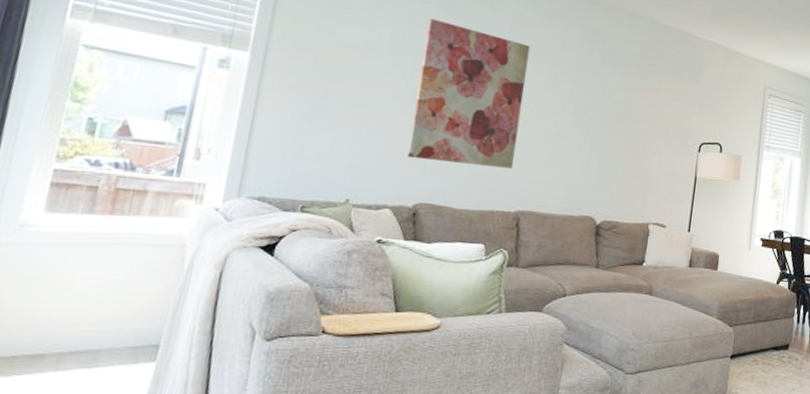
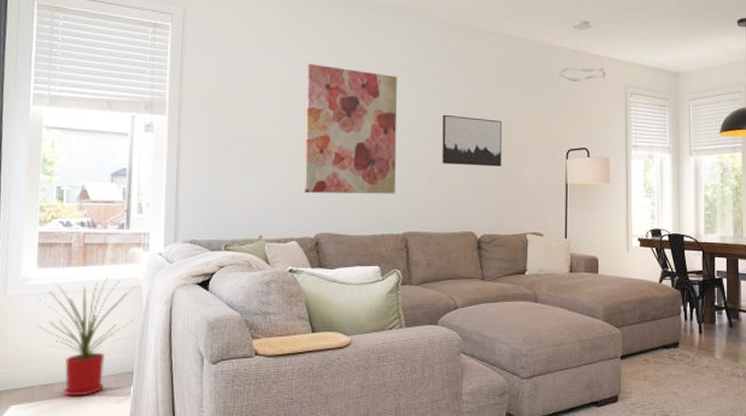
house plant: none [31,231,179,372] -> present [35,278,136,397]
wall art: none [567,91,637,153] -> present [442,114,503,167]
ceiling light: none [701,16,747,77] -> present [559,20,606,82]

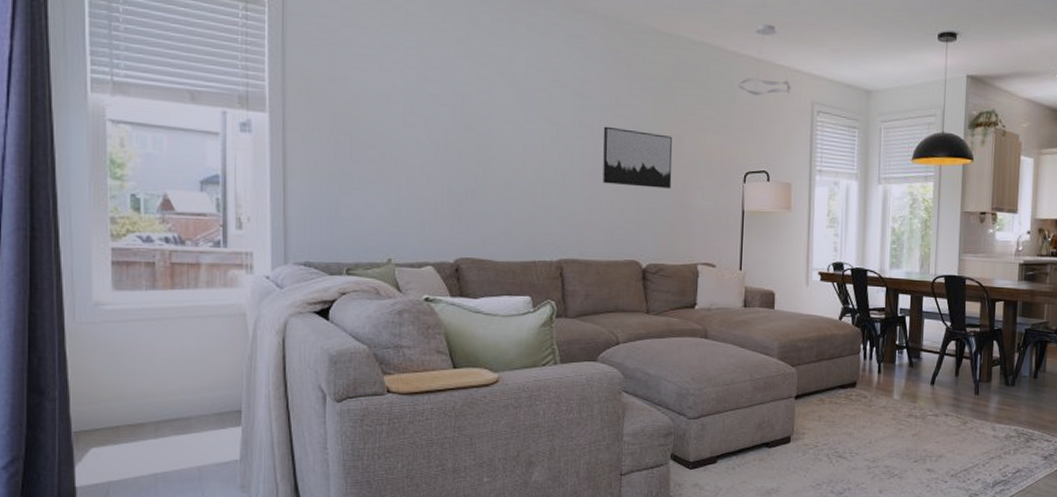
house plant: present [35,278,136,397] -> none [113,304,240,438]
wall art: present [304,63,397,194] -> none [440,58,551,216]

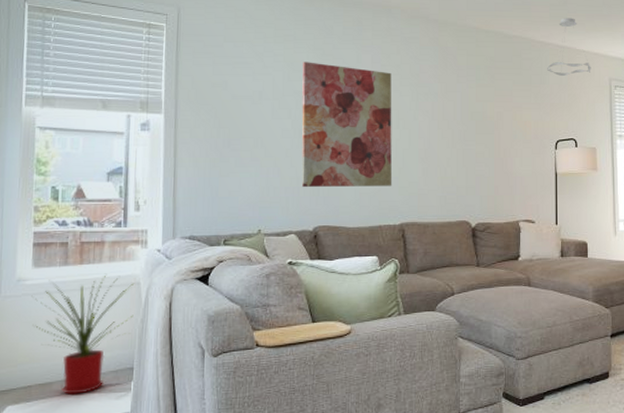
house plant: none [113,304,240,438] -> present [31,276,135,395]
wall art: none [440,58,551,216] -> present [301,62,393,188]
wall art: present [603,126,673,189] -> none [435,109,494,158]

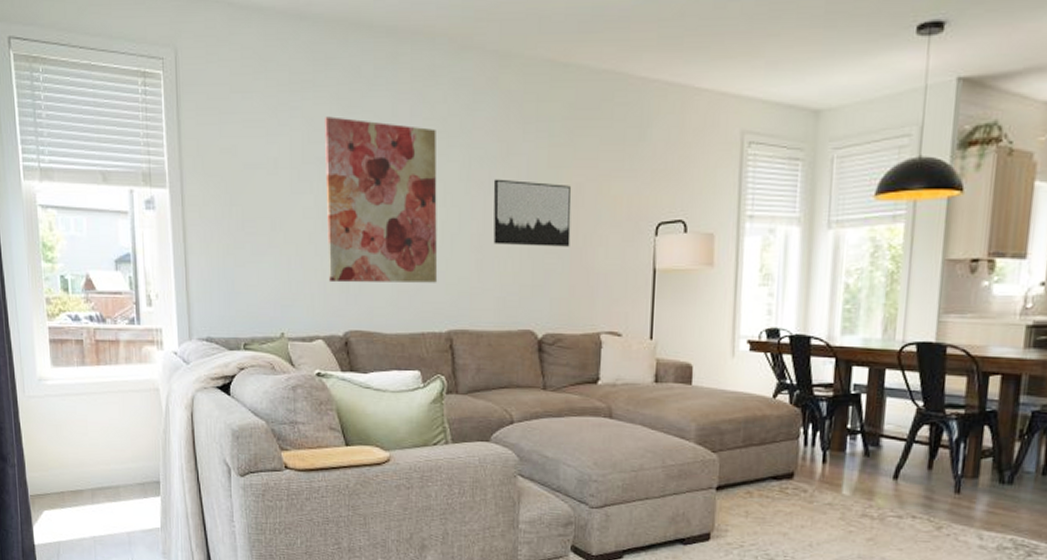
house plant: present [31,276,135,395] -> none [53,379,155,505]
wall art: none [435,109,494,158] -> present [493,179,571,247]
ceiling light: present [547,18,591,76] -> none [650,38,715,128]

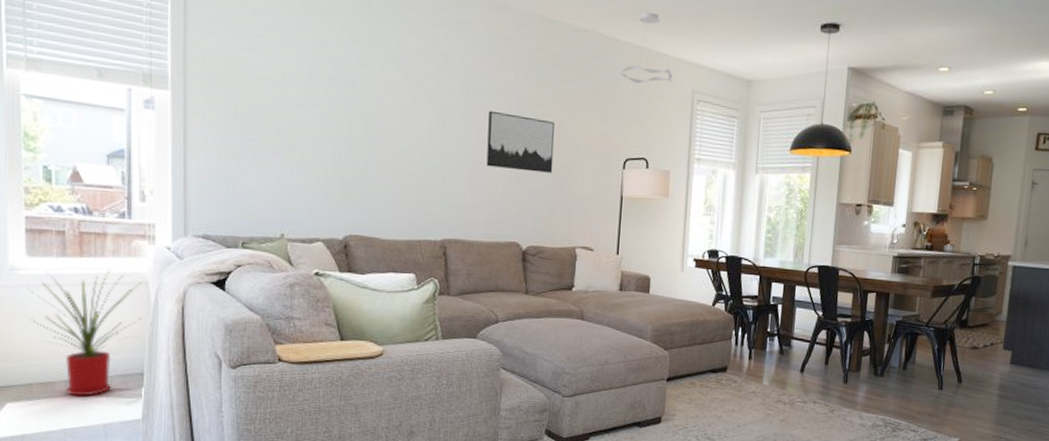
house plant: none [53,379,155,505] -> present [26,271,142,397]
wall art: present [325,116,438,283] -> none [330,41,438,197]
ceiling light: none [650,38,715,128] -> present [621,12,673,83]

